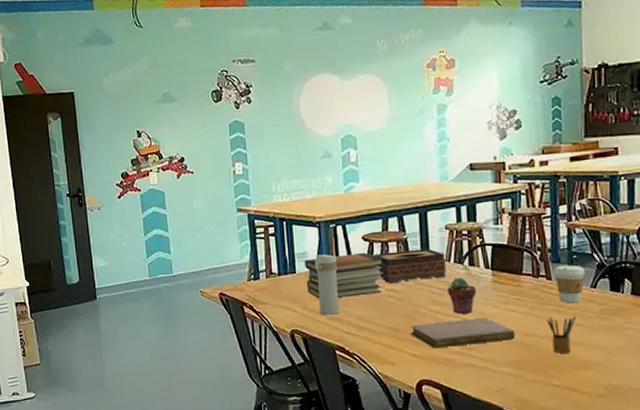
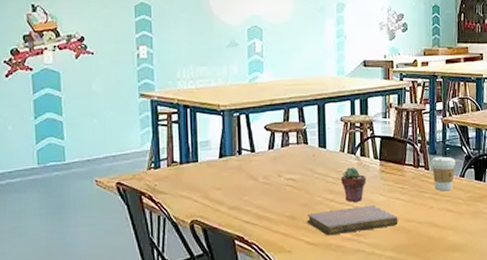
book stack: present [305,252,384,298] -> none [207,141,284,188]
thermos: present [314,254,339,315] -> none [217,143,240,205]
tissue box: present [374,248,447,284] -> none [275,139,341,173]
pencil box: present [547,316,575,353] -> none [424,202,447,237]

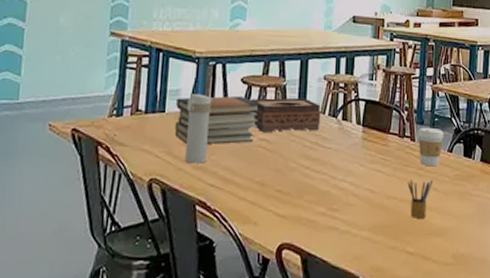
book stack: none [207,141,284,188] -> present [174,95,261,144]
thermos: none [217,143,240,205] -> present [185,94,212,163]
tissue box: none [275,139,341,173] -> present [251,97,321,133]
notebook: present [307,205,398,236] -> none [278,176,378,208]
potted succulent: present [341,167,366,202] -> none [319,132,347,171]
pencil box: none [424,202,447,237] -> present [407,179,432,218]

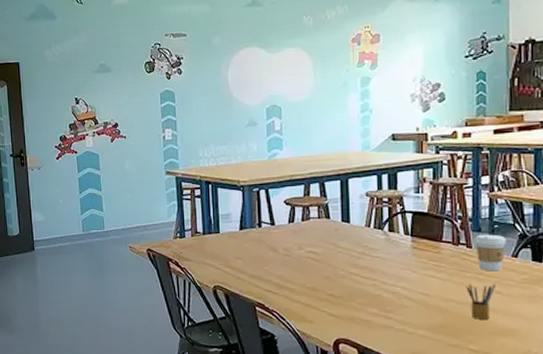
book stack: present [174,95,261,144] -> none [228,215,305,257]
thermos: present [185,94,212,163] -> none [237,216,260,273]
tissue box: present [251,97,321,133] -> none [295,214,366,246]

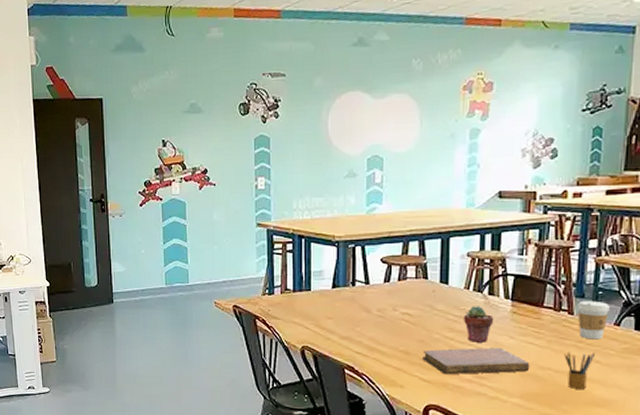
notebook: none [329,281,434,309] -> present [422,347,530,375]
potted succulent: none [367,242,396,277] -> present [464,306,494,343]

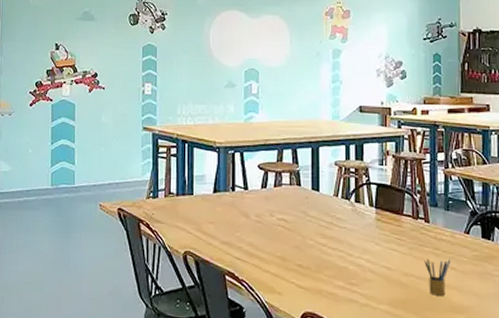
notebook: present [422,347,530,375] -> none [298,253,395,281]
potted succulent: present [464,306,494,343] -> none [334,213,361,249]
coffee cup: present [577,300,610,340] -> none [432,209,459,247]

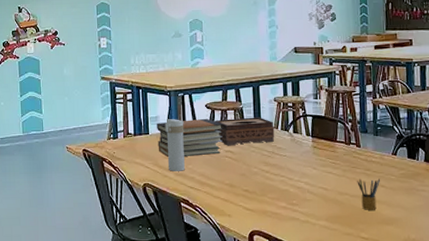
book stack: none [202,180,277,223] -> present [157,118,223,157]
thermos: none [211,179,233,239] -> present [165,119,185,171]
tissue box: none [268,182,334,214] -> present [215,117,275,146]

